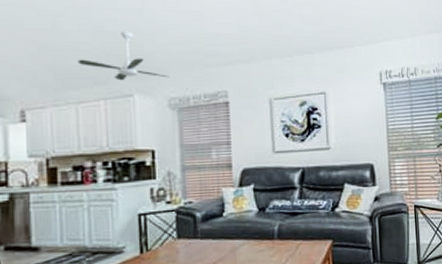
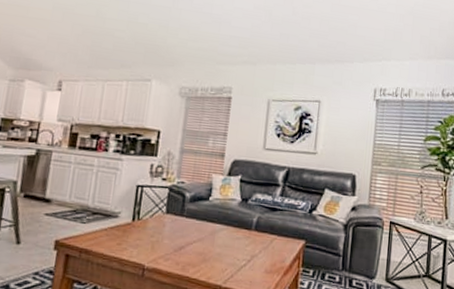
ceiling fan: present [78,31,170,81] -> none [111,24,185,69]

